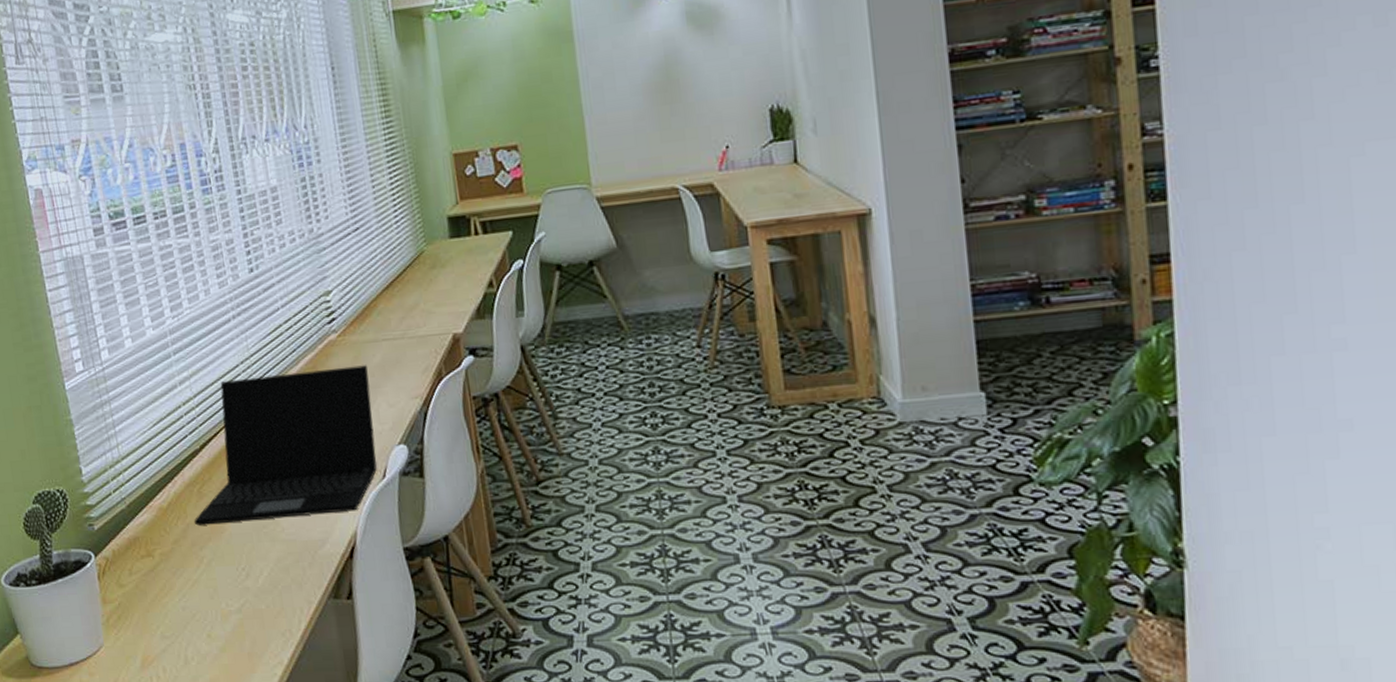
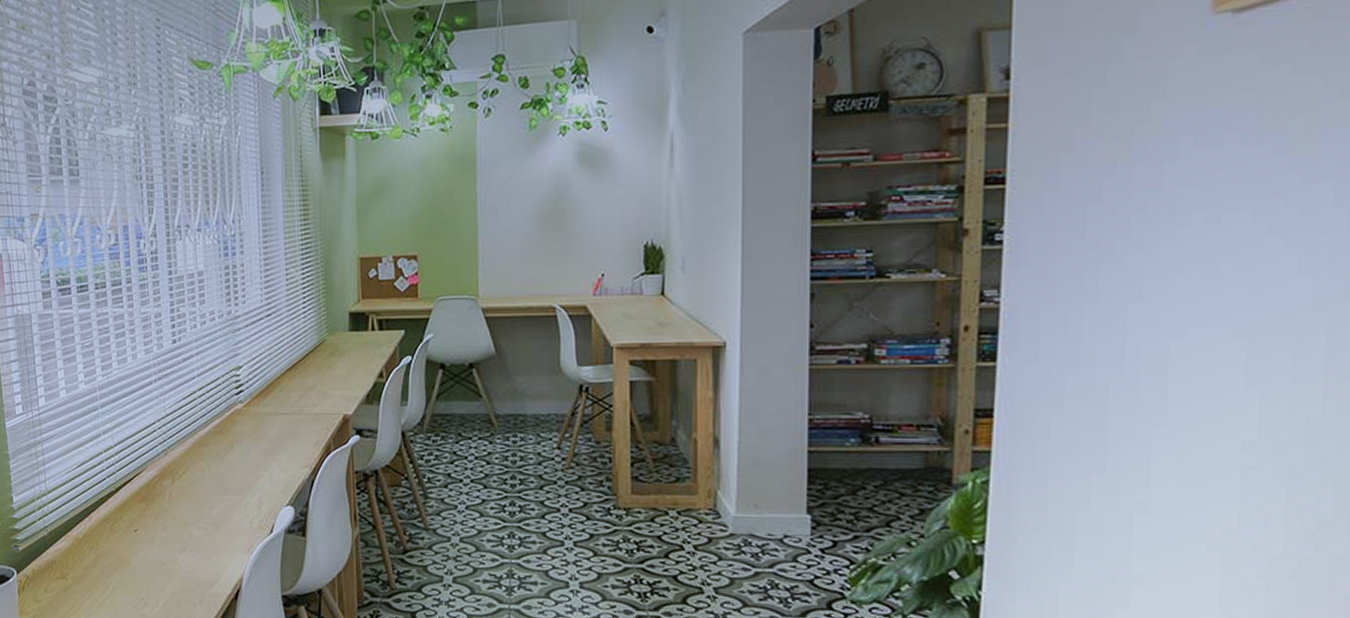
laptop: present [193,365,377,526] -> none [104,433,267,559]

